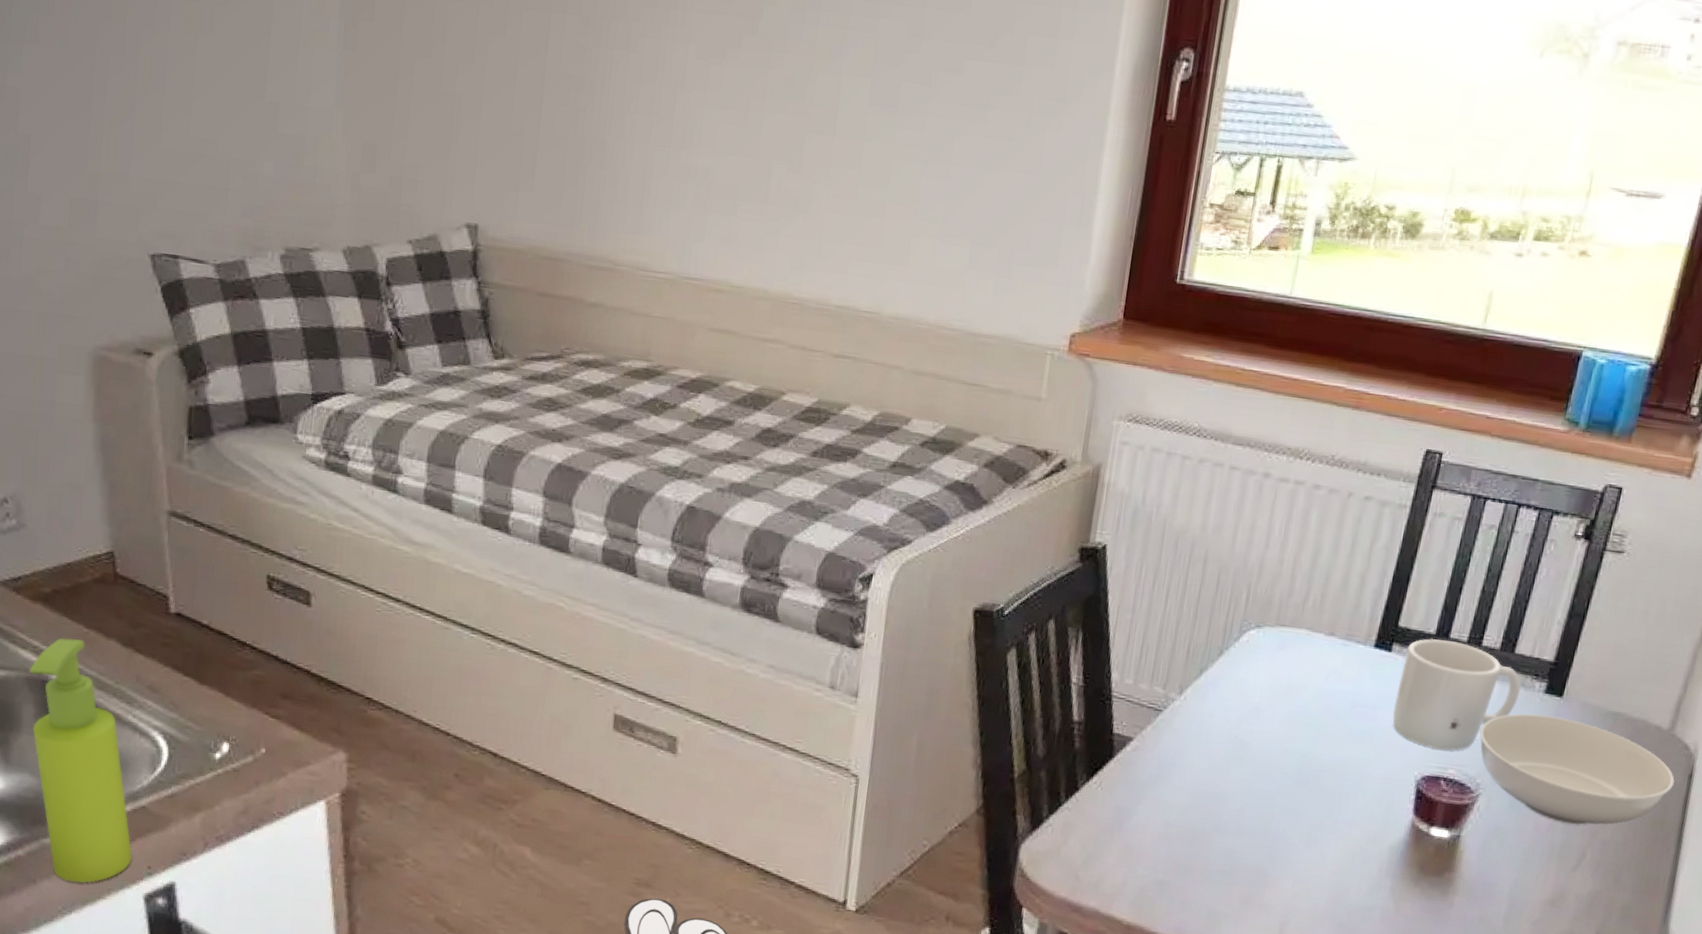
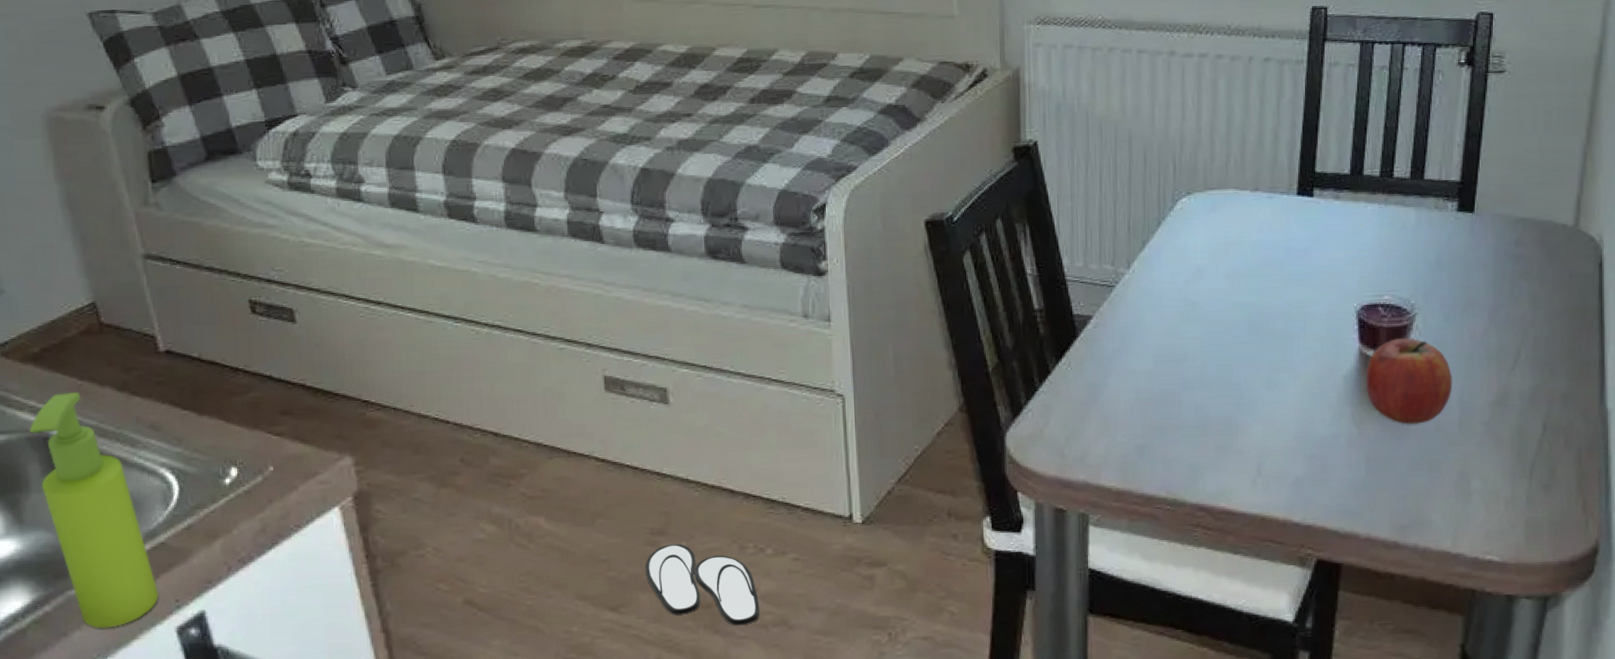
mug: present [1392,638,1521,751] -> none [1324,177,1436,279]
fruit: none [1411,815,1508,911] -> present [1365,337,1453,424]
bowl: present [1479,713,1675,825] -> none [1406,230,1588,327]

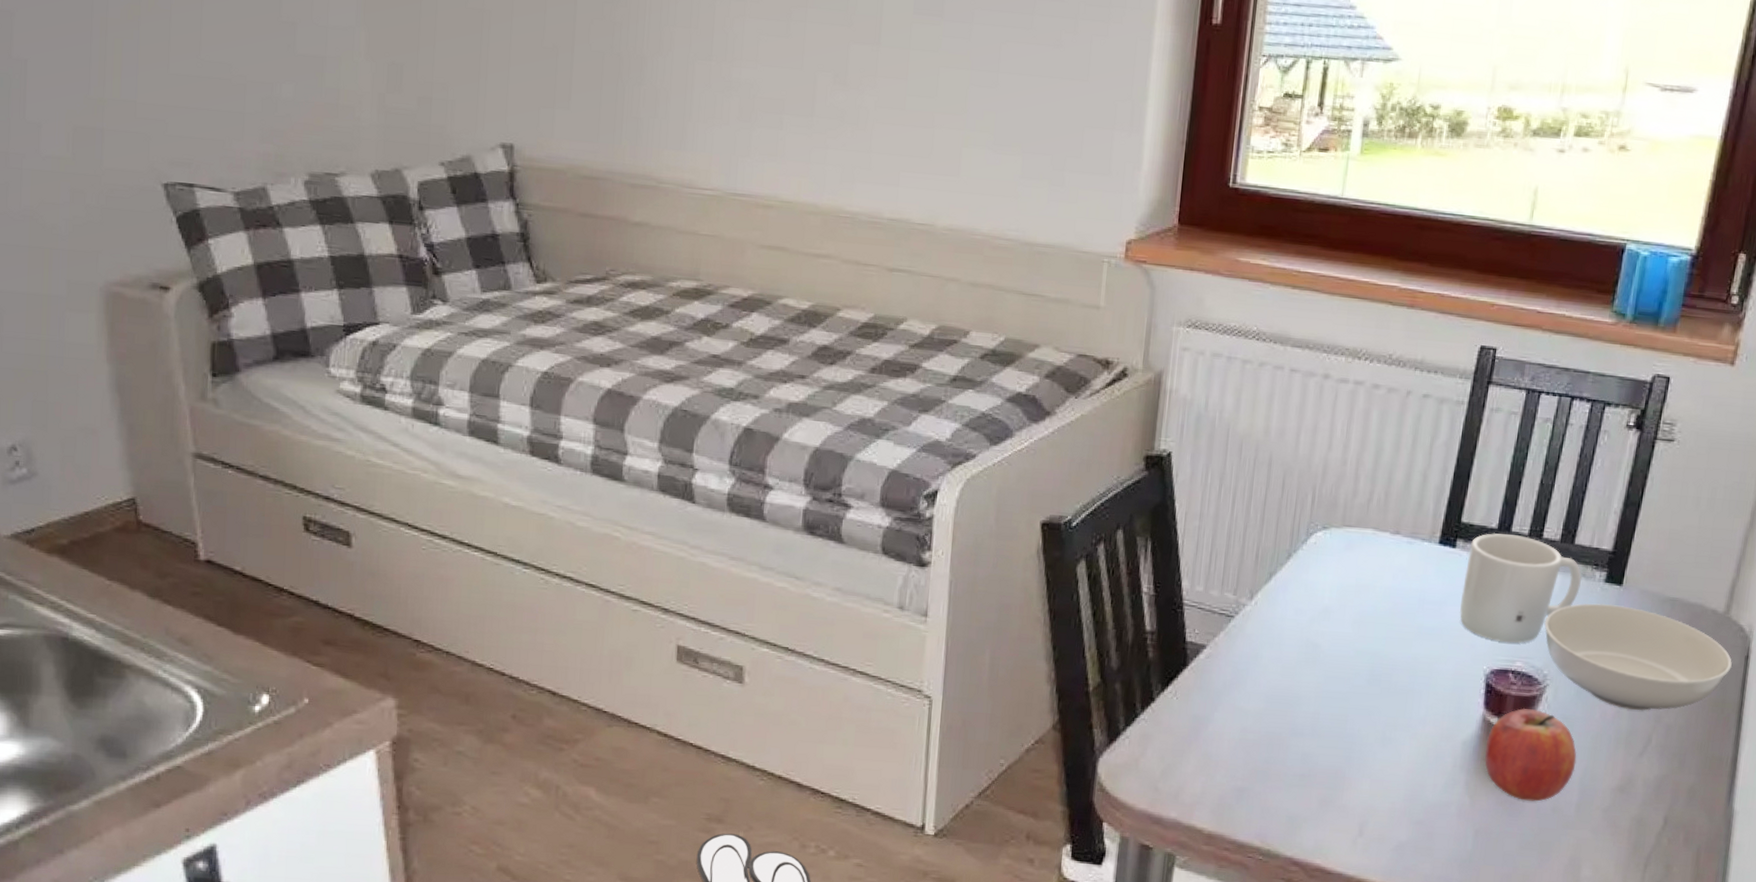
soap dispenser: present [29,391,159,628] -> none [47,592,168,851]
mug: none [1324,177,1436,279] -> present [1459,532,1582,644]
bowl: none [1406,230,1588,327] -> present [1544,603,1733,711]

